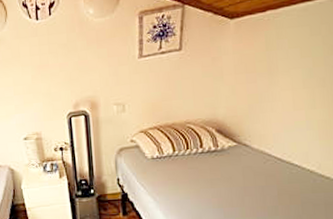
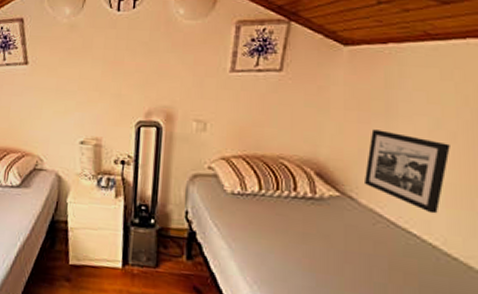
picture frame: none [255,86,321,147] -> present [365,129,450,214]

